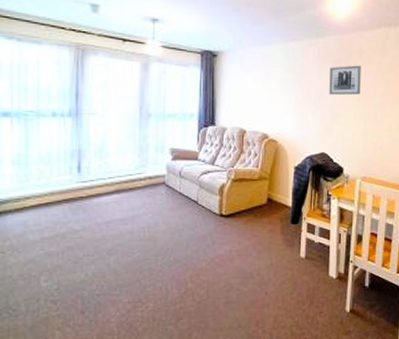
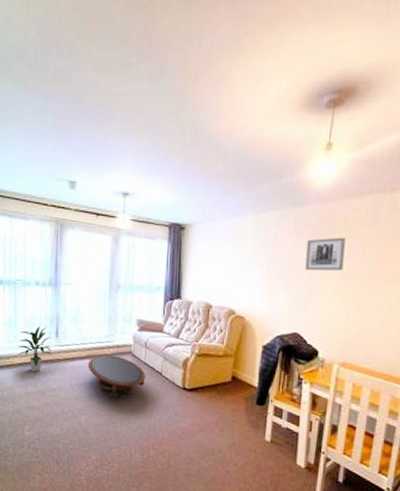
indoor plant: none [29,161,74,213] -> present [17,325,52,372]
coffee table: none [116,188,180,232] -> present [87,355,145,397]

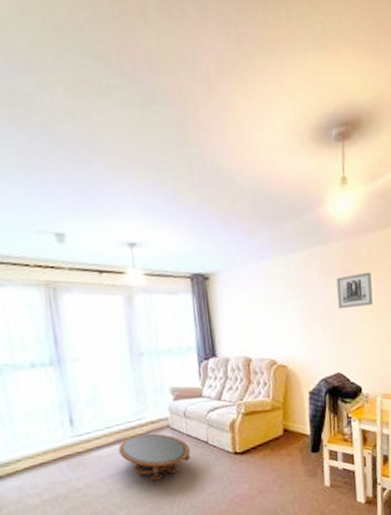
indoor plant: present [17,325,52,372] -> none [18,416,70,474]

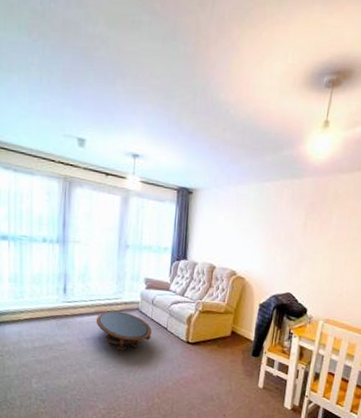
wall art: present [337,272,373,310] -> none [300,208,336,239]

